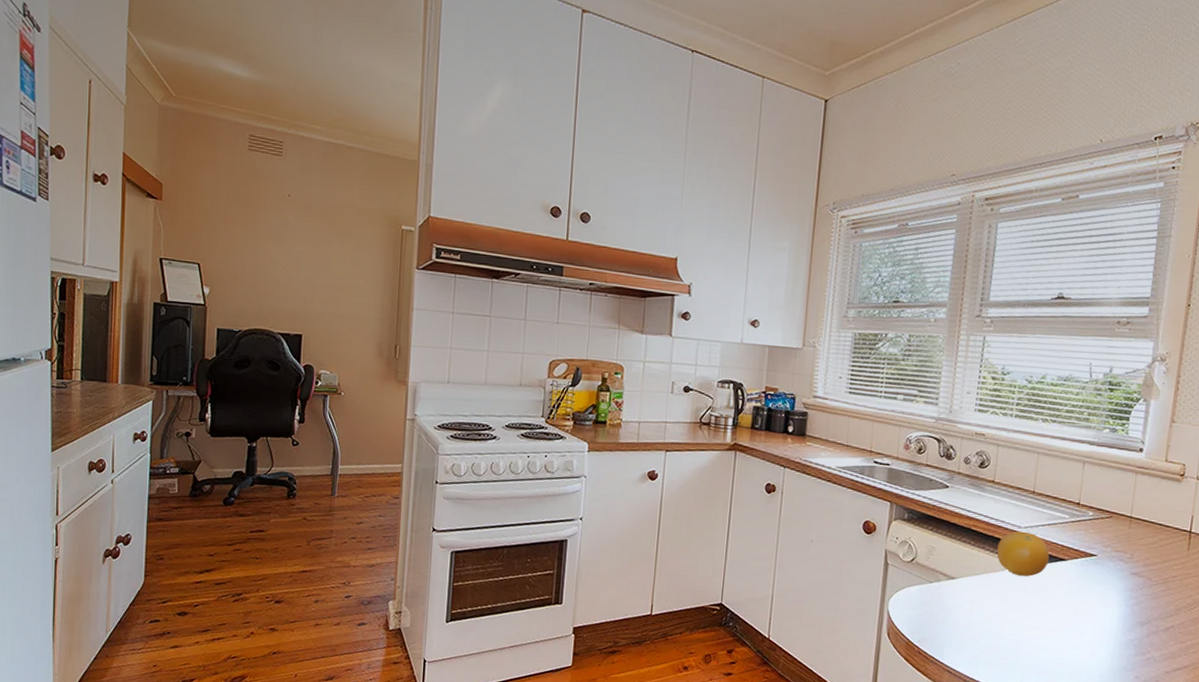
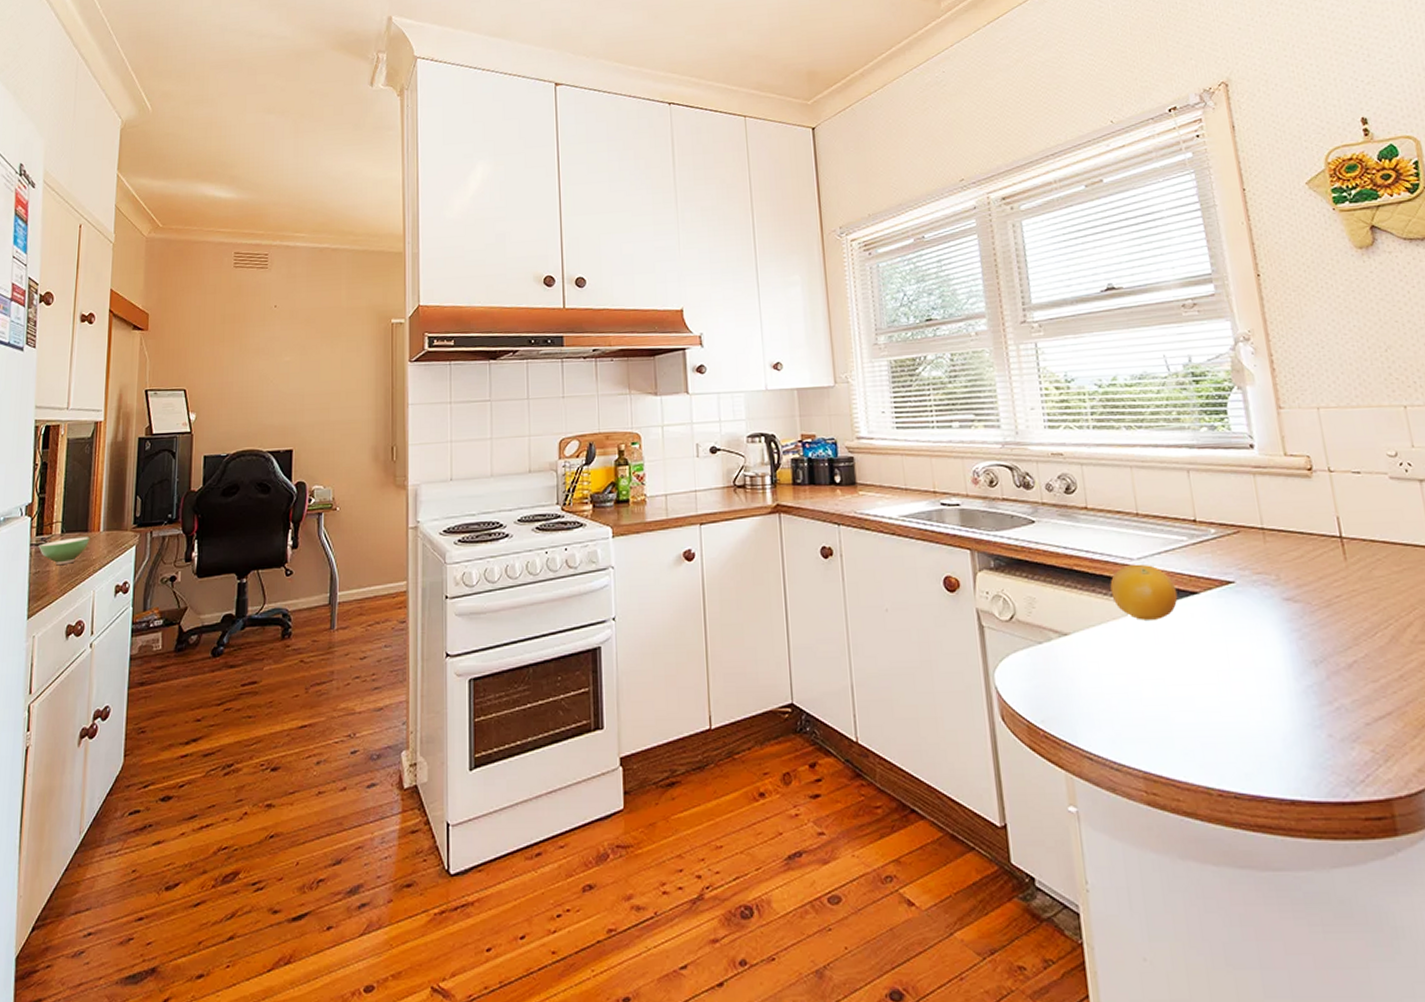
bowl: none [59,385,109,409] -> present [38,536,91,566]

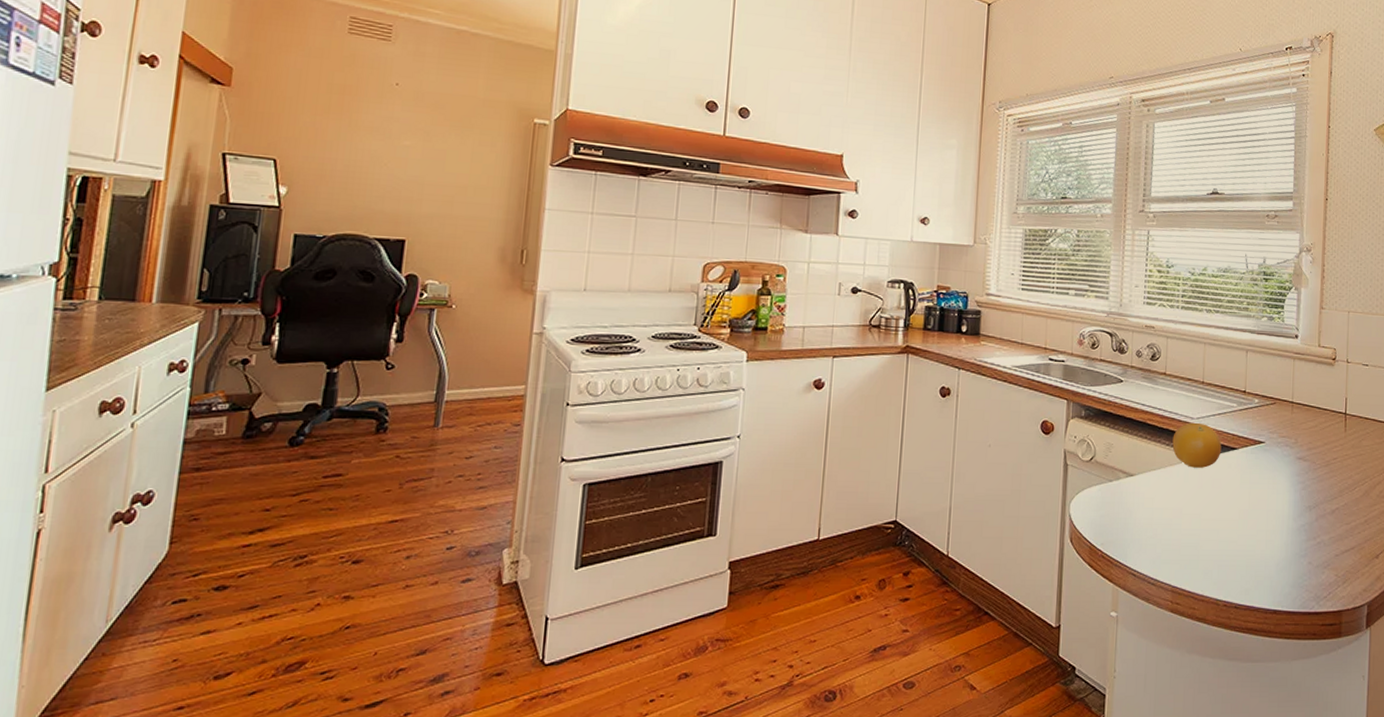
bowl: present [38,536,91,566] -> none [65,306,139,336]

